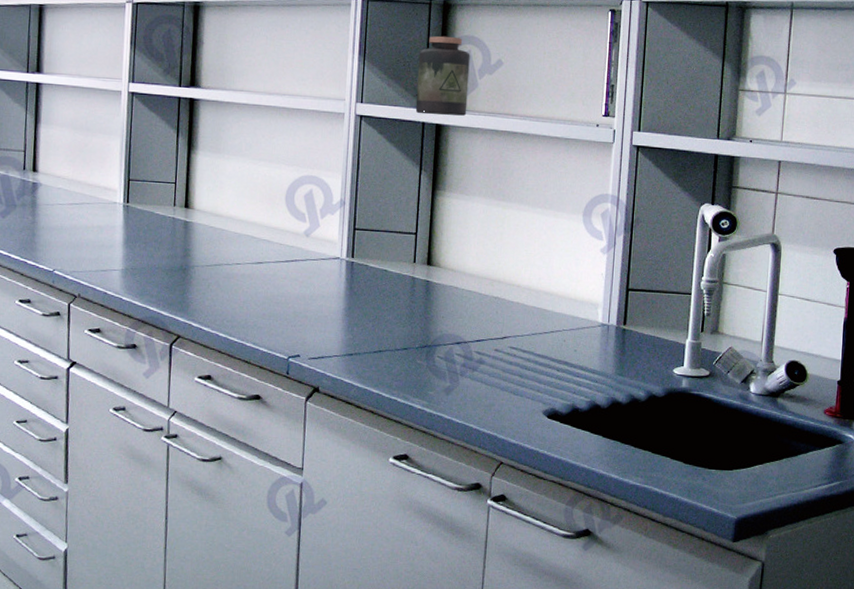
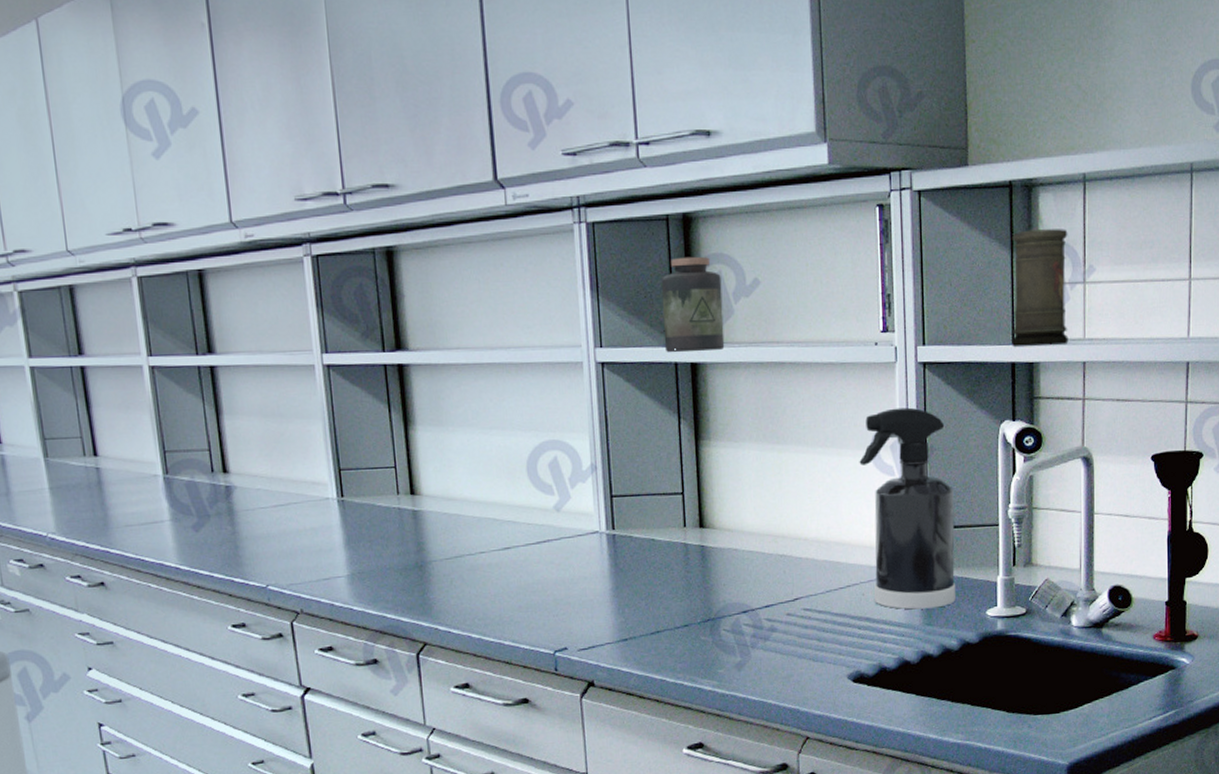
spray bottle: none [572,182,655,361] -> present [859,407,956,610]
container: none [717,44,774,145] -> present [1012,229,1069,348]

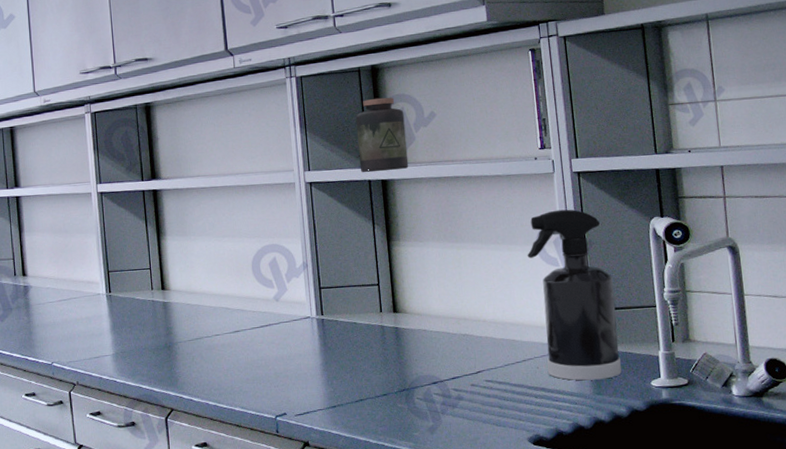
container: present [1012,229,1069,348] -> none [647,58,706,157]

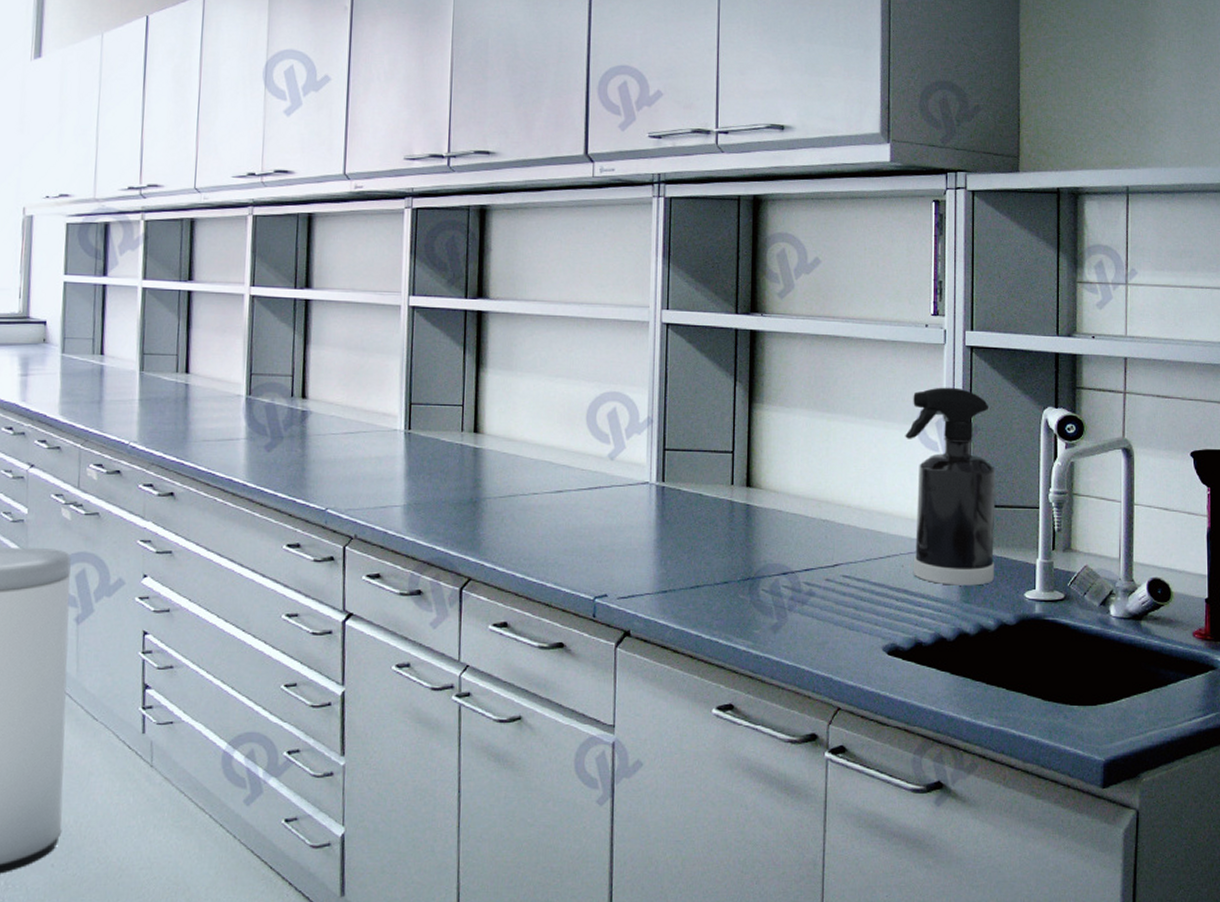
jar: present [355,97,409,173] -> none [727,234,785,321]

